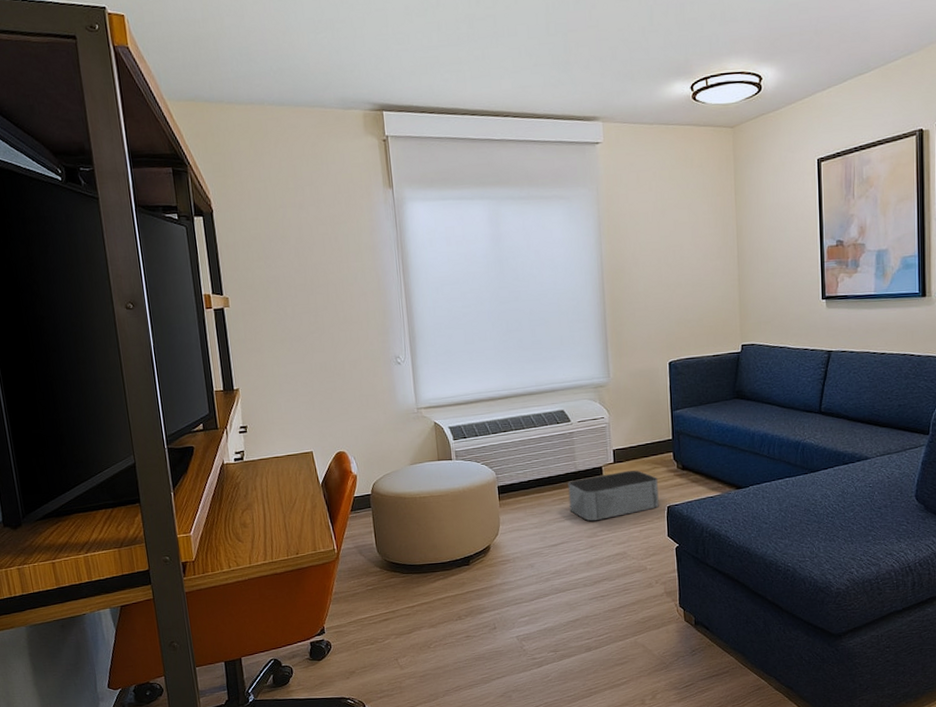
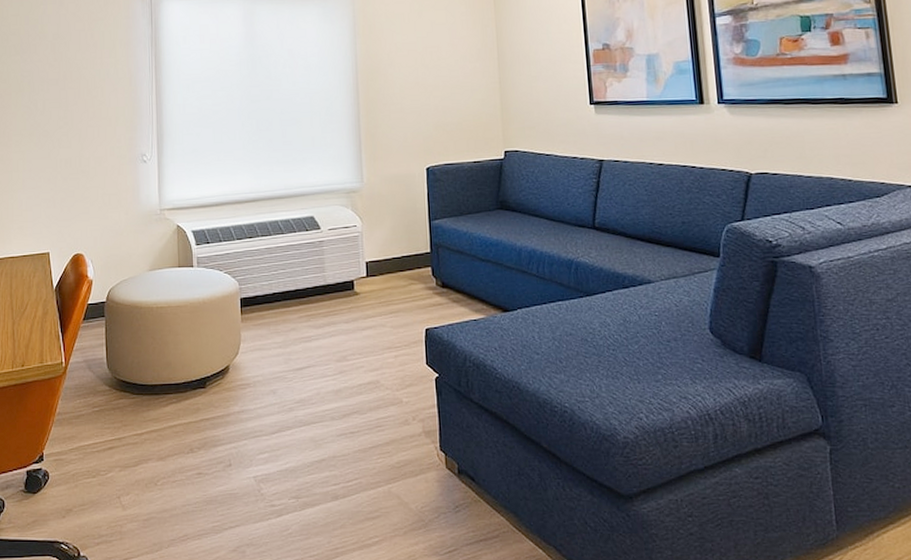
storage bin: present [568,470,659,521] -> none [316,285,416,343]

